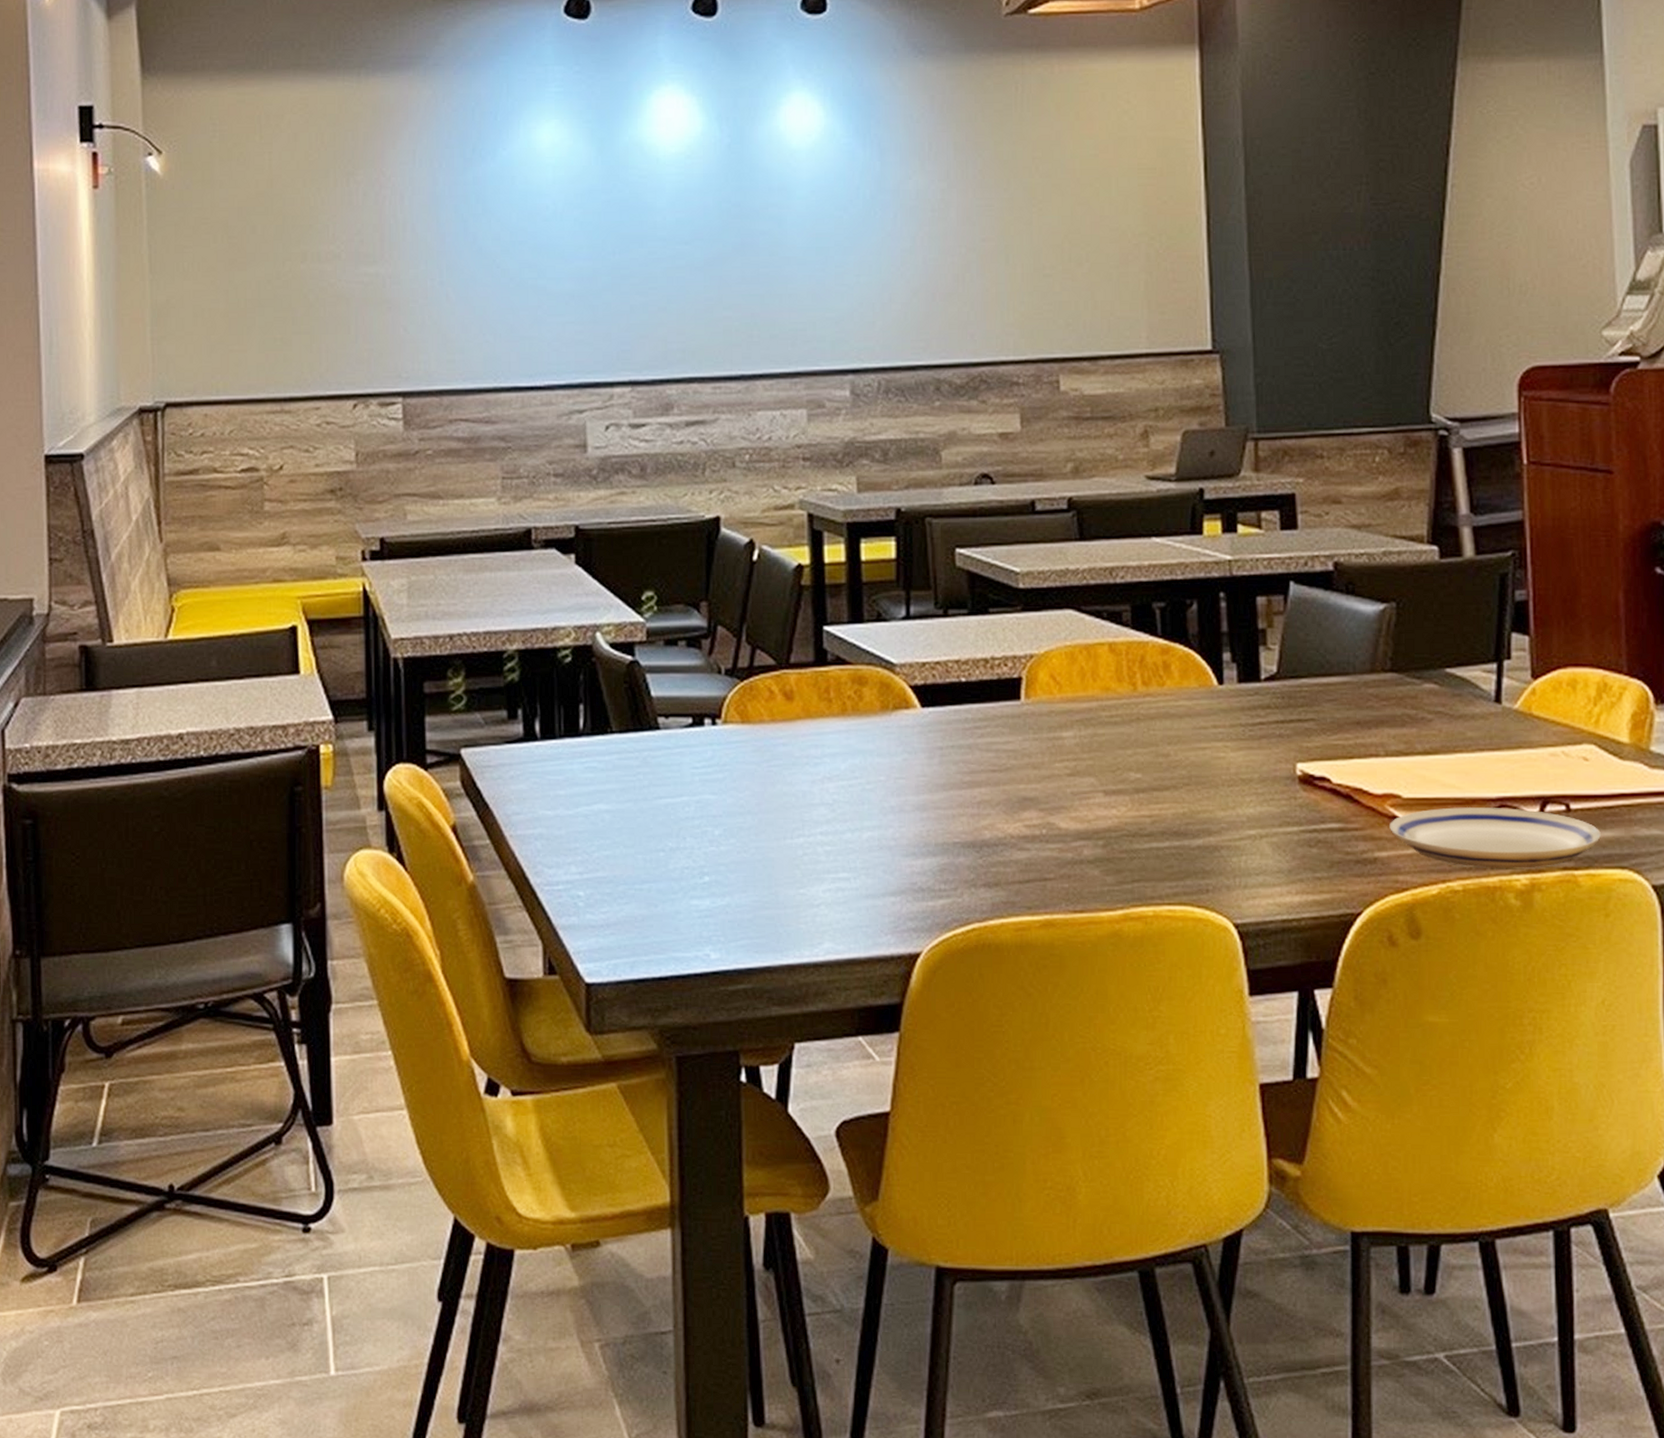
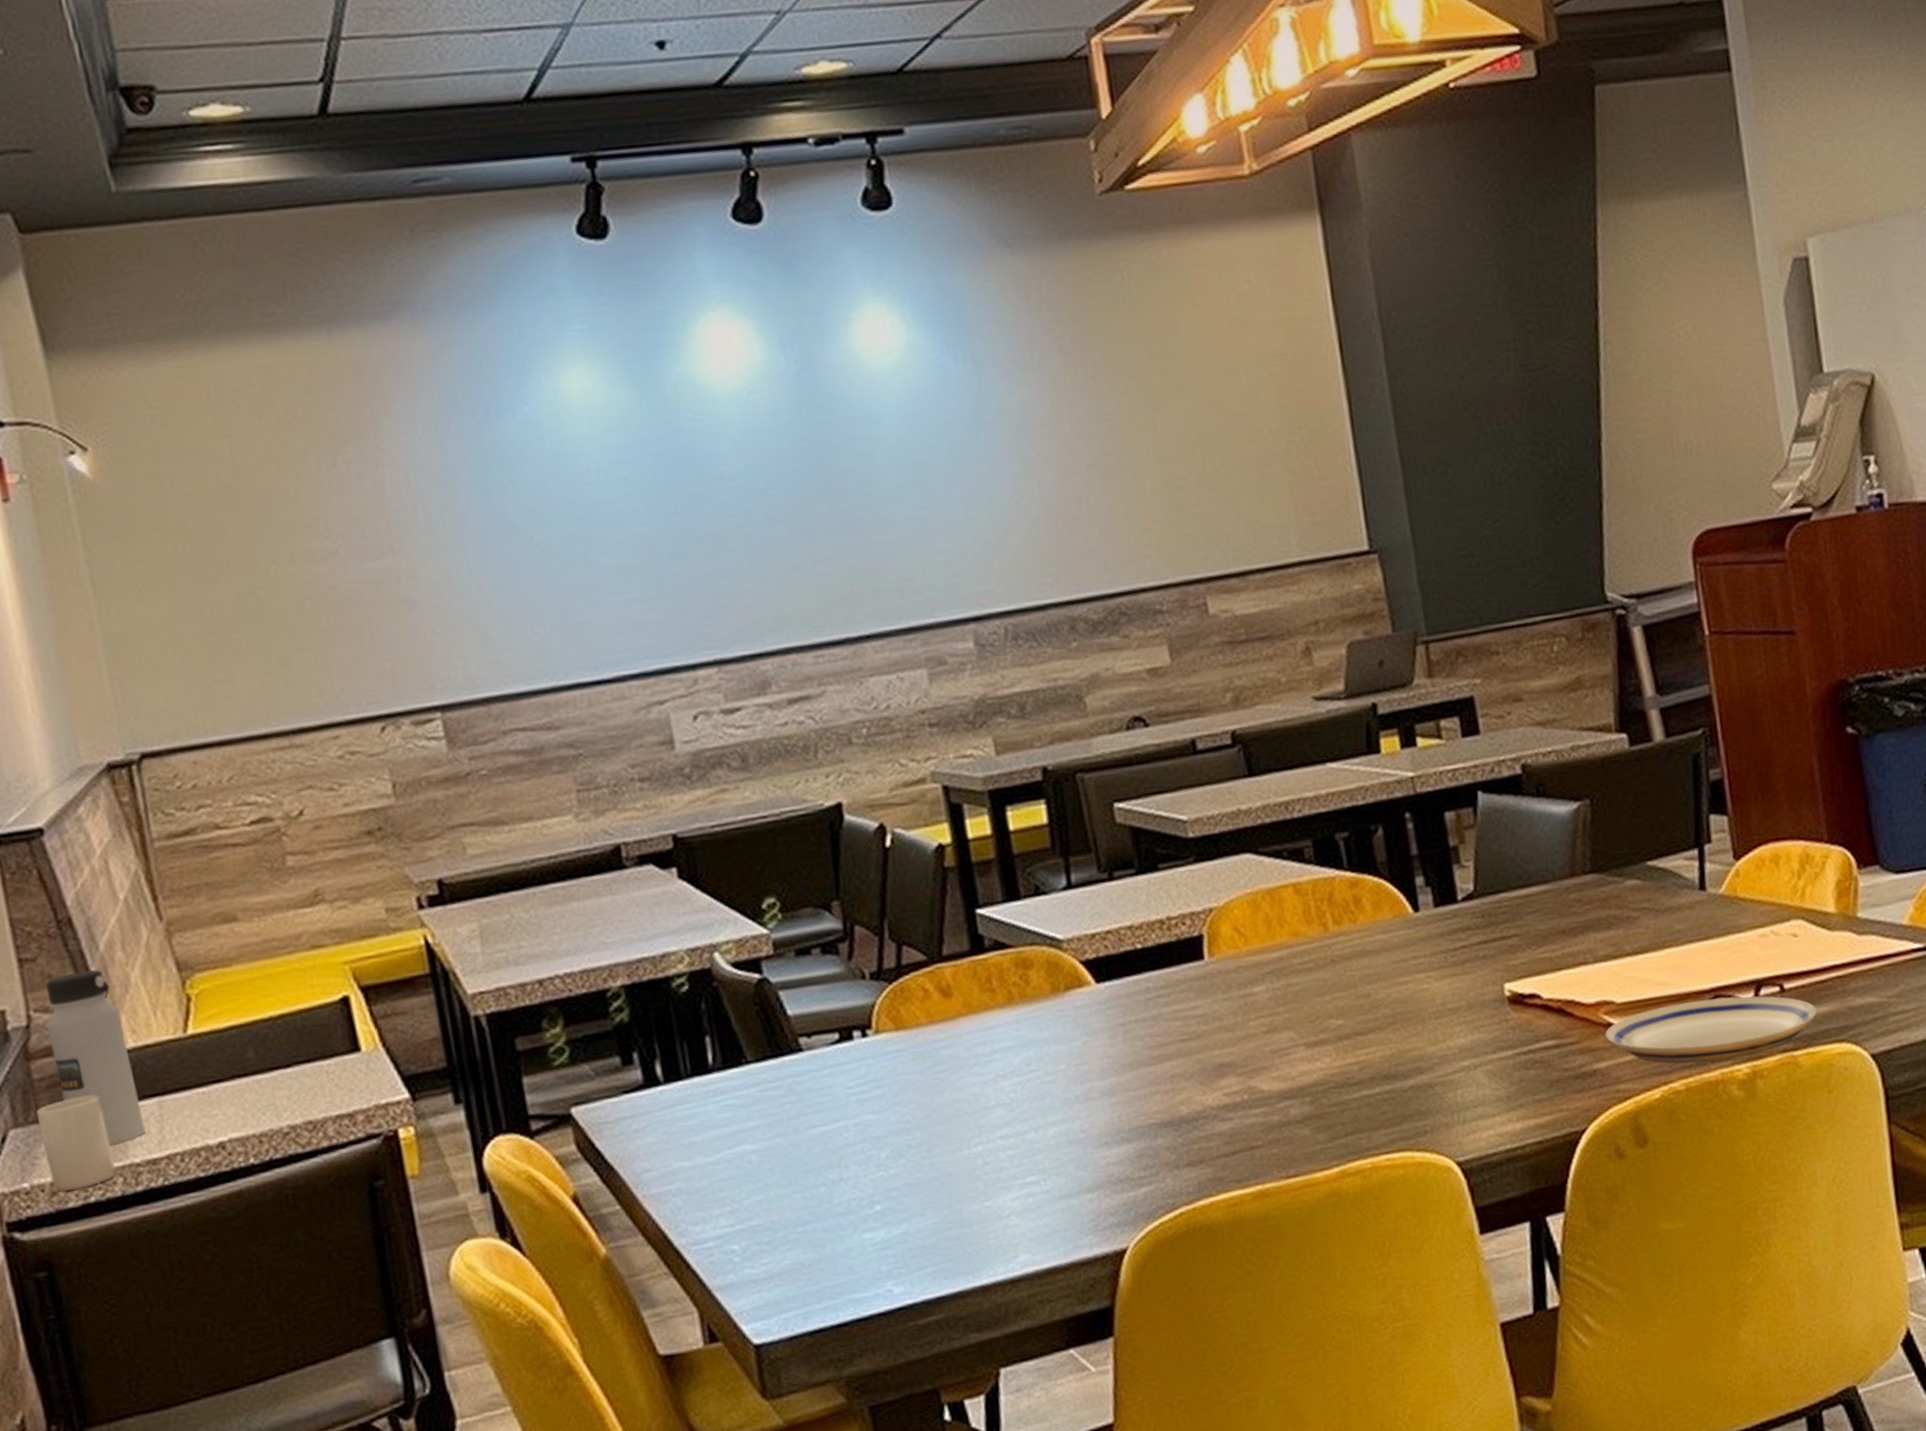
cup: none [43,678,96,755] -> present [36,1095,116,1192]
water bottle: none [62,575,124,724] -> present [45,969,146,1147]

